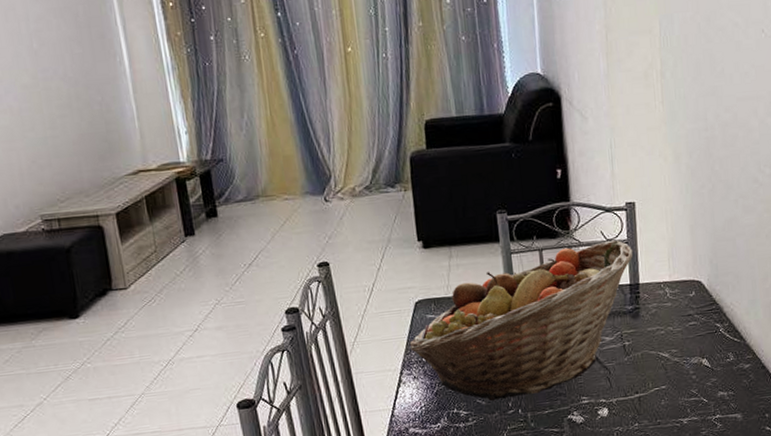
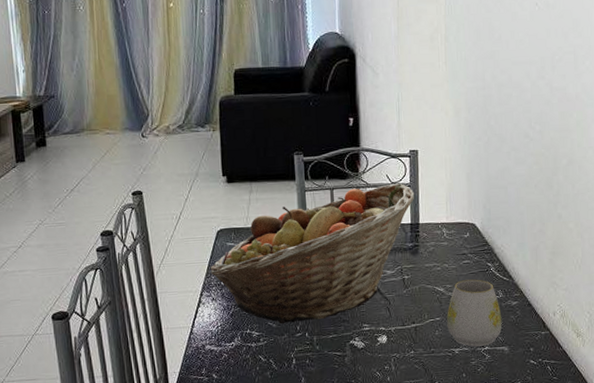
mug: none [673,342,734,416] -> present [447,279,502,347]

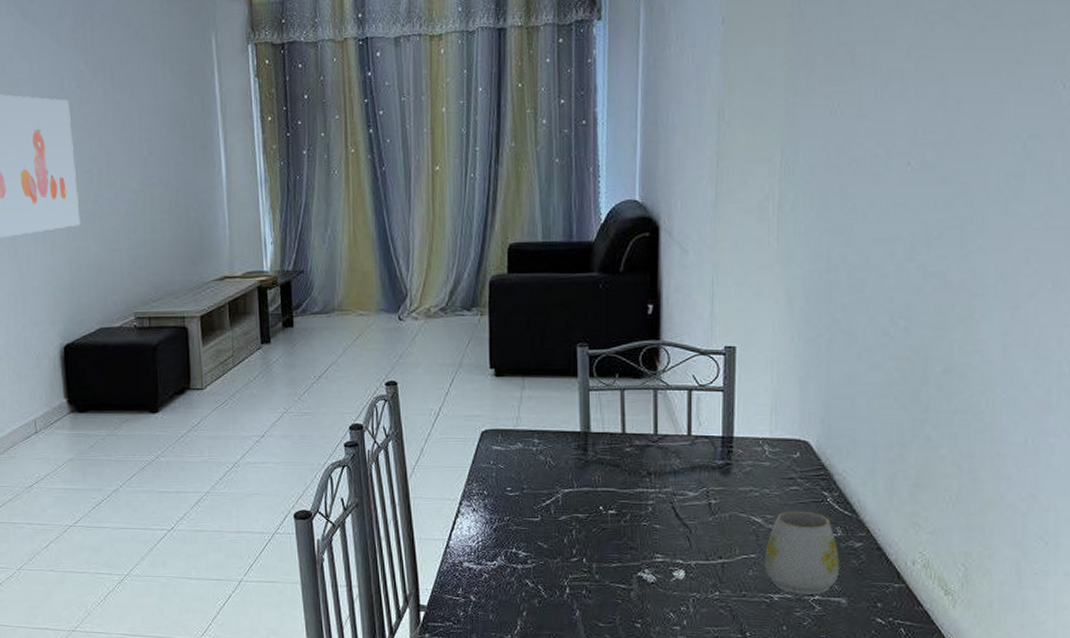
fruit basket: present [210,183,415,325] -> none [471,386,729,546]

